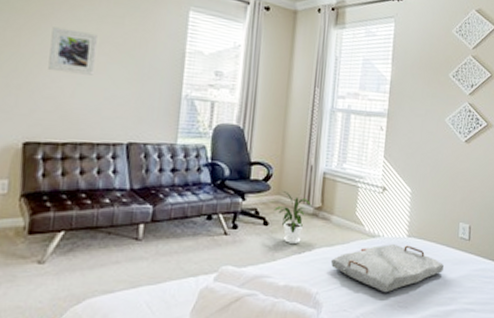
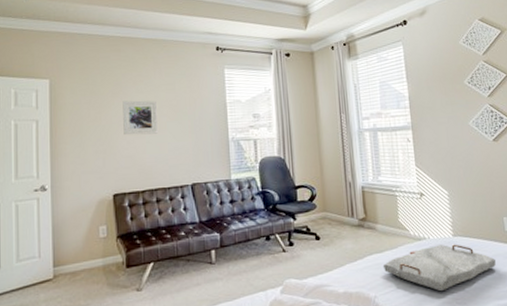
house plant: present [273,190,312,243] -> none [322,207,356,254]

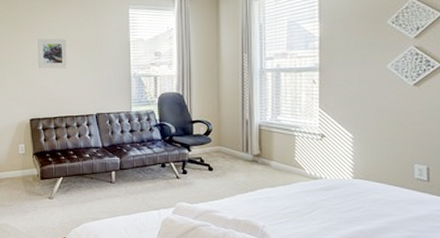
serving tray: present [383,244,497,292] -> none [274,185,400,229]

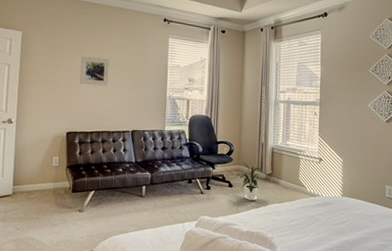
house plant: none [216,141,251,185] -> present [236,161,264,200]

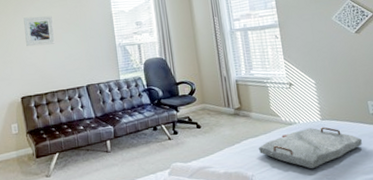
house plant: present [236,161,264,200] -> none [202,99,232,140]
serving tray: none [281,202,375,239] -> present [258,126,363,169]

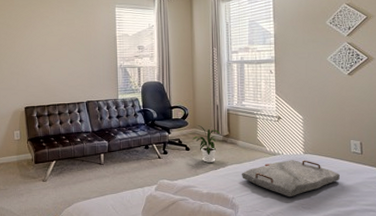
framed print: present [23,16,55,47] -> none [32,32,60,61]
house plant: none [202,99,232,140] -> present [192,124,221,162]

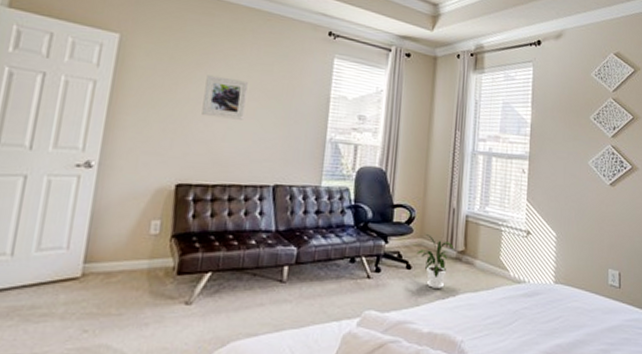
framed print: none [32,32,60,61] -> present [202,75,248,120]
serving tray: present [241,160,341,198] -> none [475,291,595,343]

